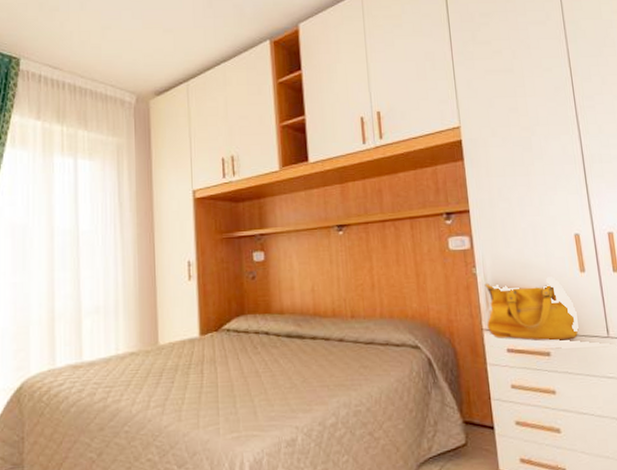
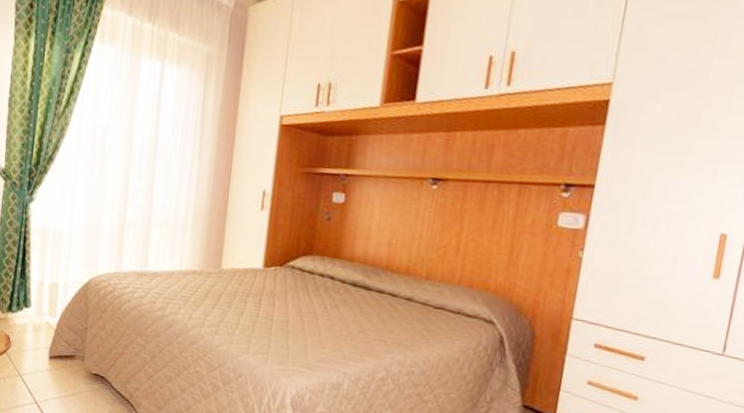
handbag: present [484,283,579,341] -> none [578,269,689,349]

